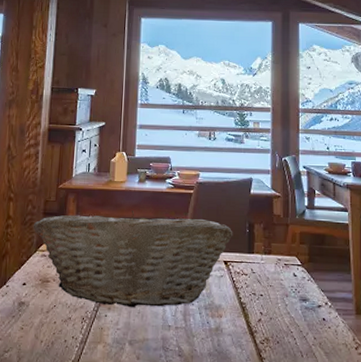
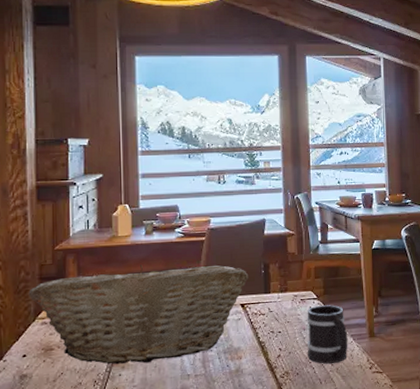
mug: none [288,273,333,337] -> present [307,305,348,364]

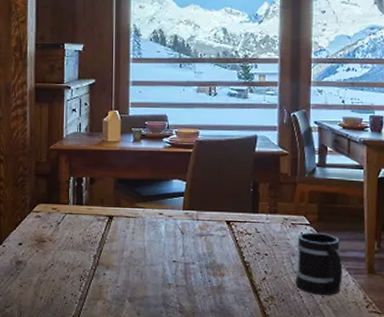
fruit basket: present [28,264,249,365] -> none [25,171,236,267]

